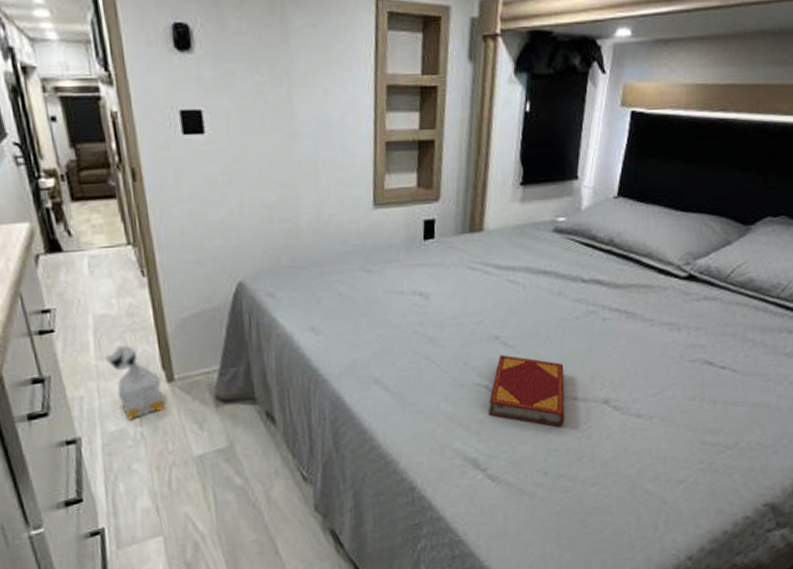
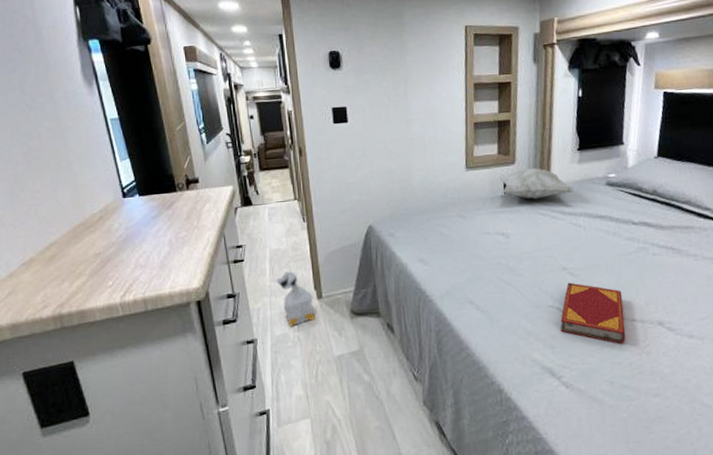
decorative pillow: none [416,207,513,250] -> present [498,168,574,200]

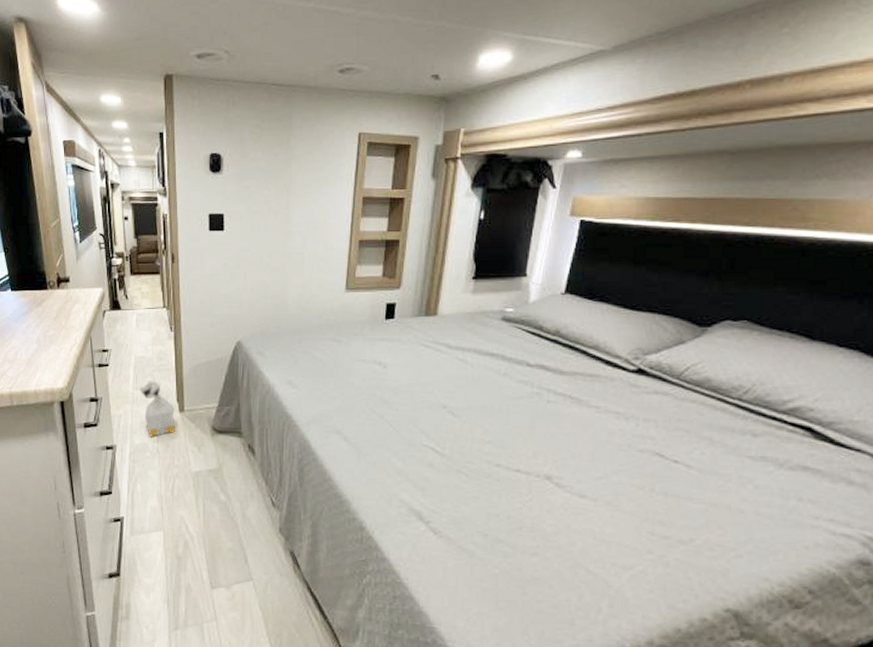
decorative pillow: present [498,168,574,200] -> none [380,295,464,330]
hardback book: present [560,282,626,344] -> none [433,422,507,495]

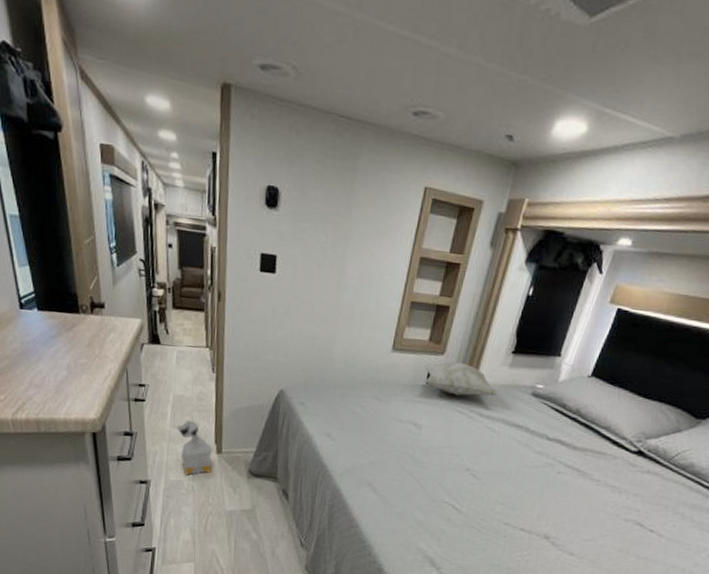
decorative pillow: none [380,295,464,330] -> present [423,362,498,397]

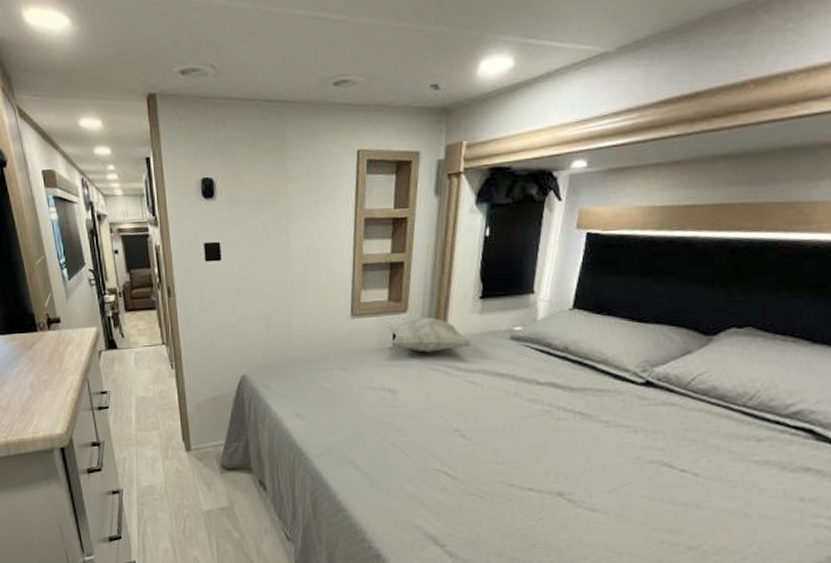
bag: present [177,420,212,476] -> none [143,421,184,479]

